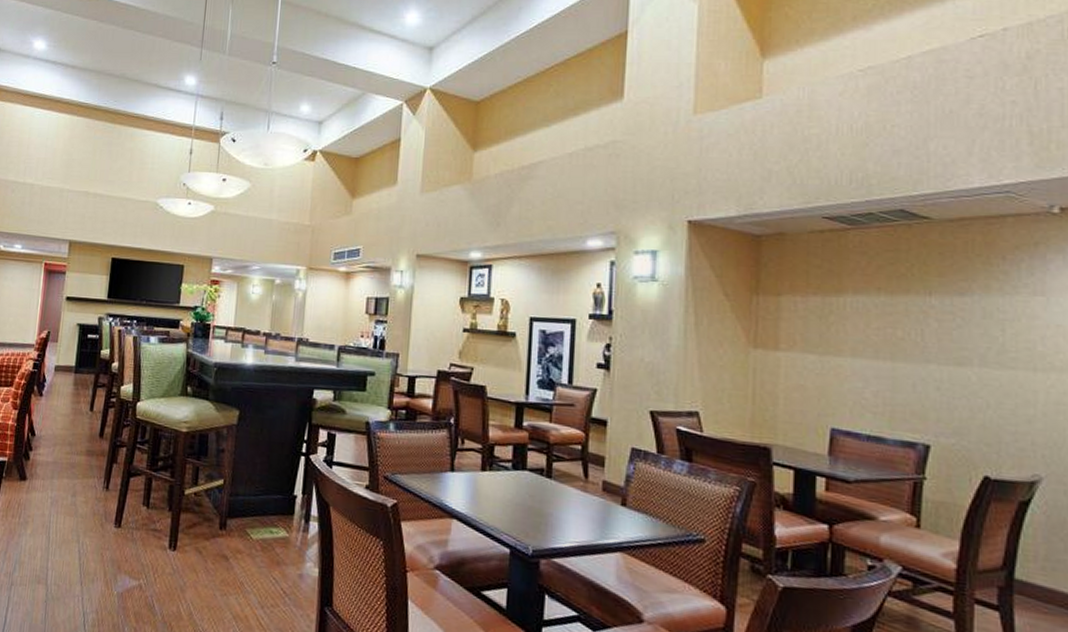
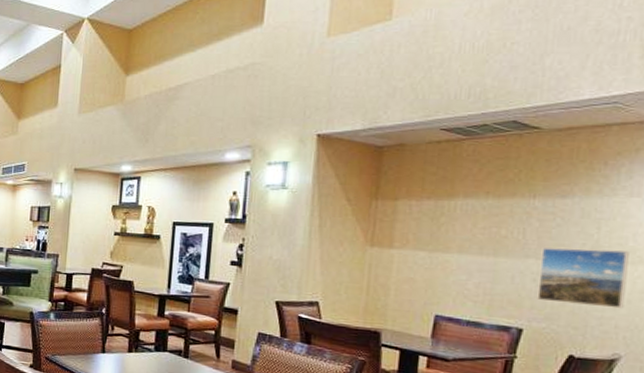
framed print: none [943,351,1039,423] -> present [537,248,629,309]

